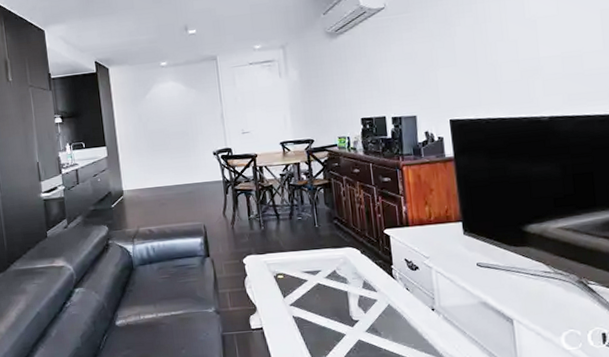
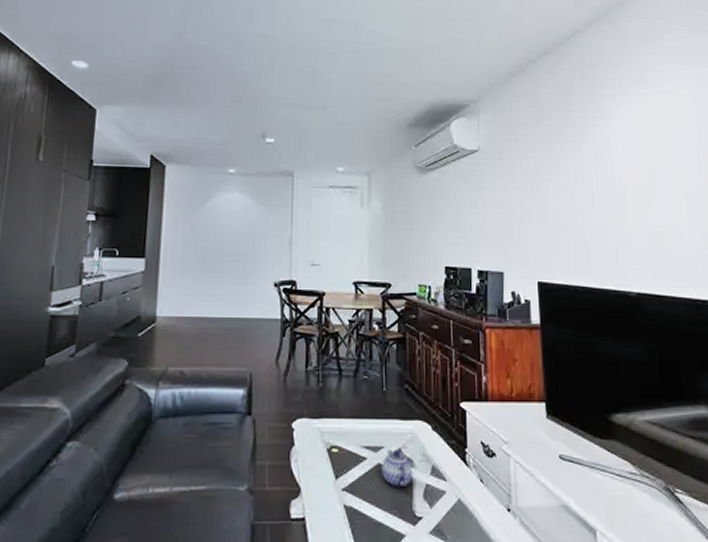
teapot: none [321,272,348,300] -> present [382,450,412,488]

